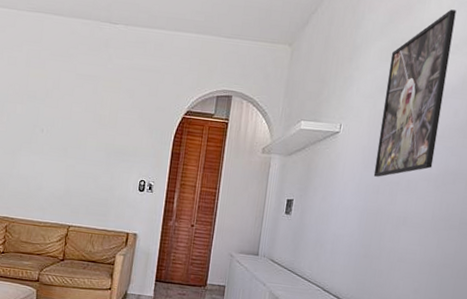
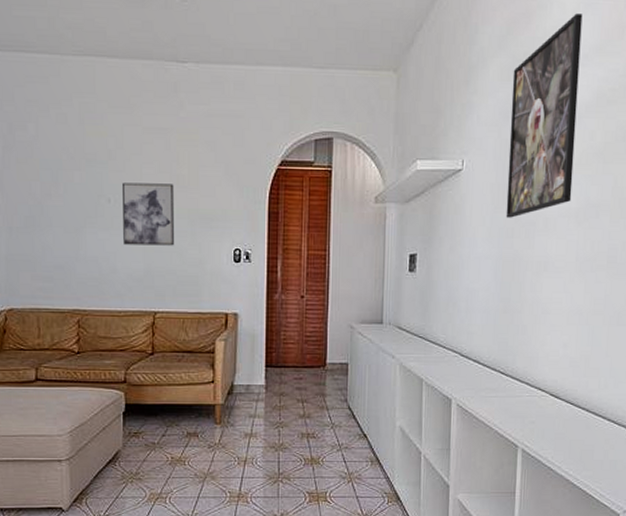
wall art: none [50,117,96,173] -> present [121,182,174,246]

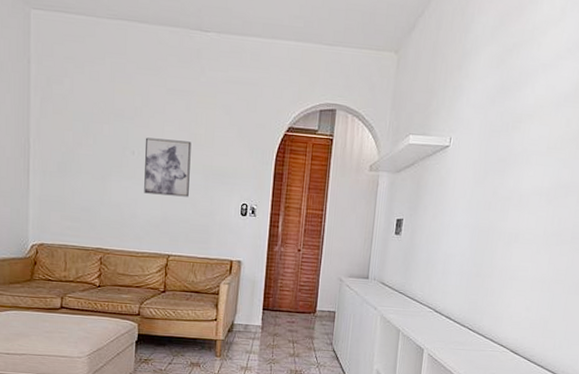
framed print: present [505,13,583,218] -> none [484,10,570,193]

